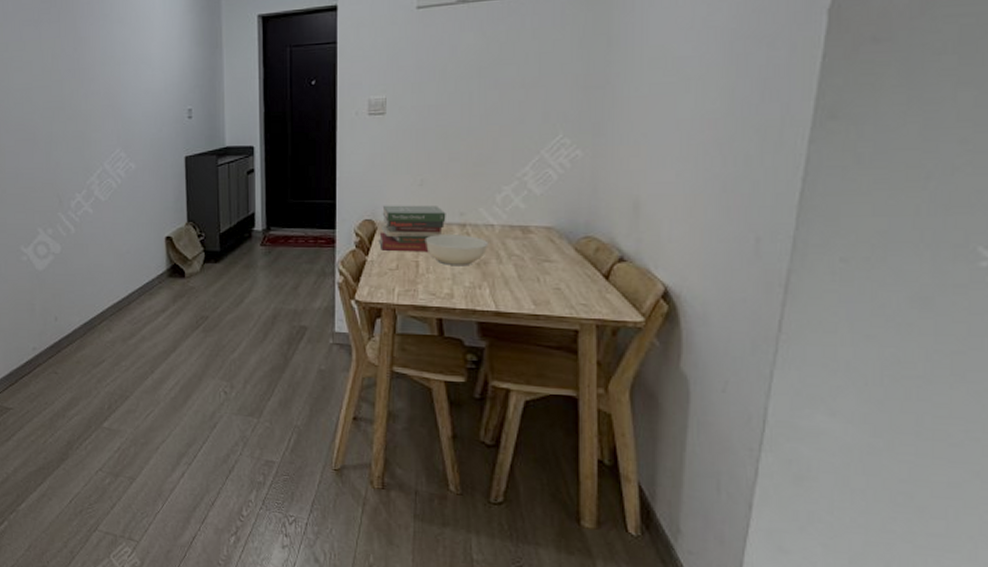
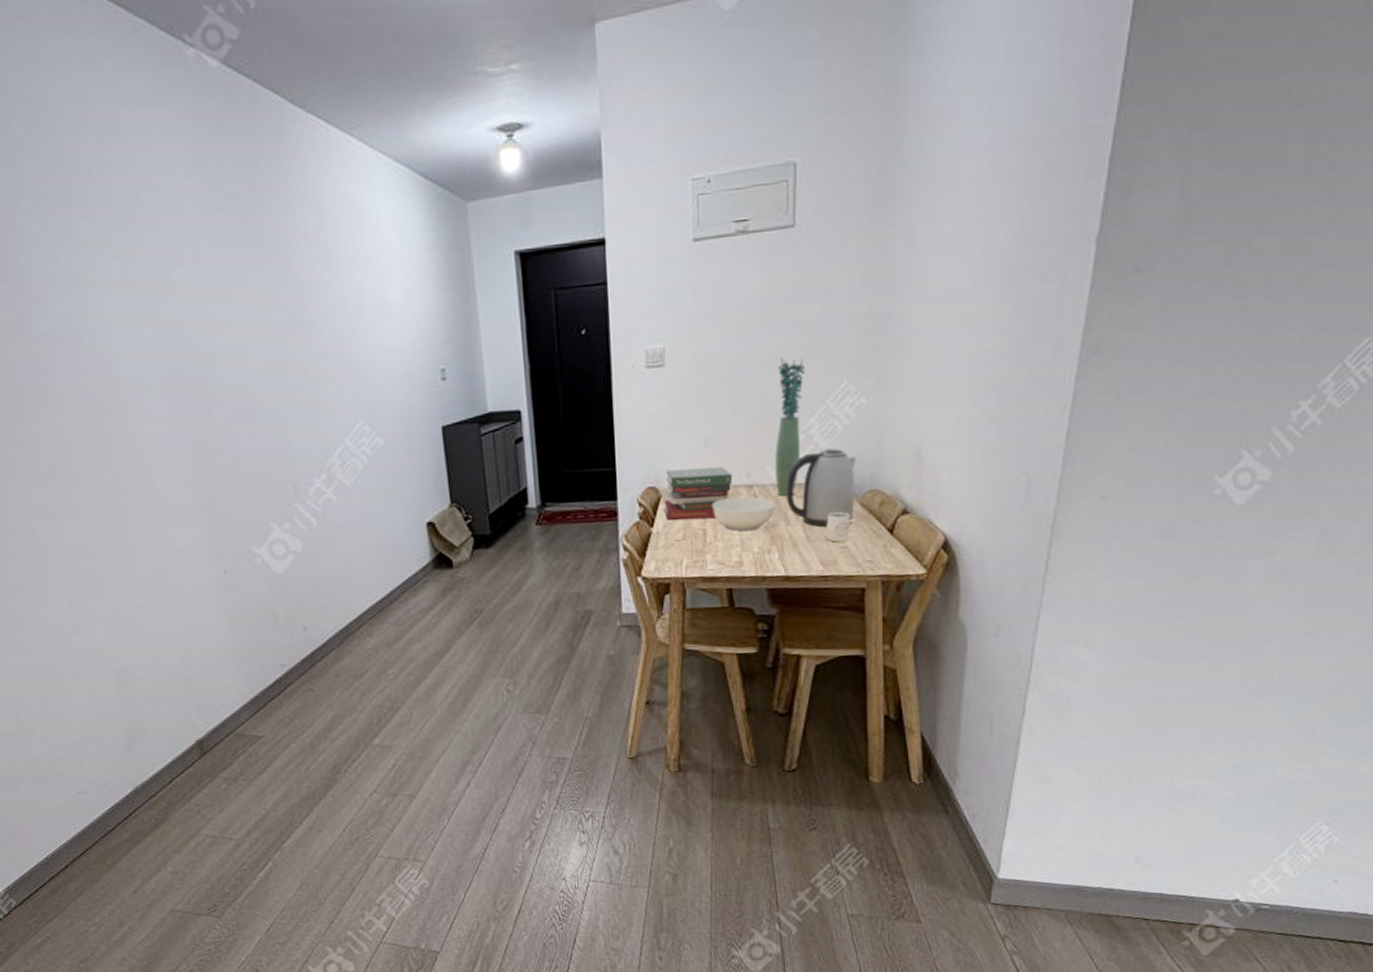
vase: none [489,111,520,236] -> present [775,357,805,496]
kettle: none [498,196,571,269] -> present [786,449,856,528]
mug: none [539,255,572,284] -> present [826,512,858,543]

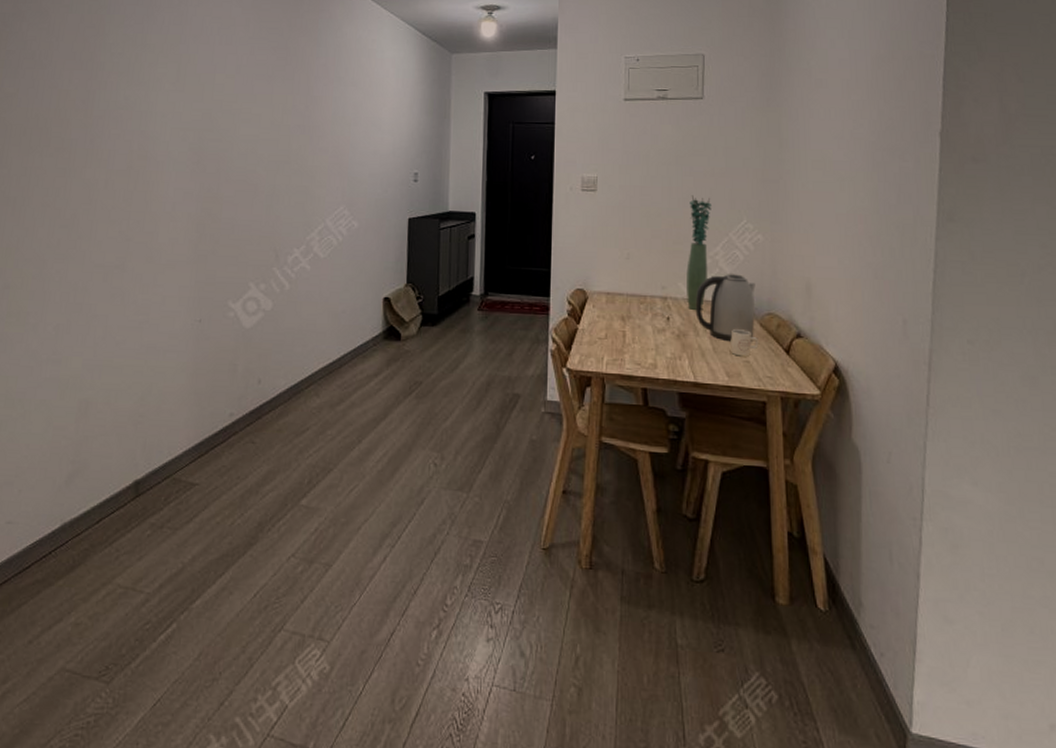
books: present [663,467,733,520] -> none [590,276,650,323]
bowl: present [711,497,776,531] -> none [631,306,687,337]

